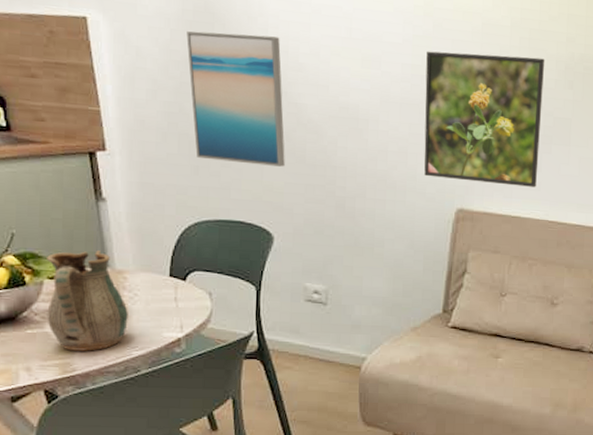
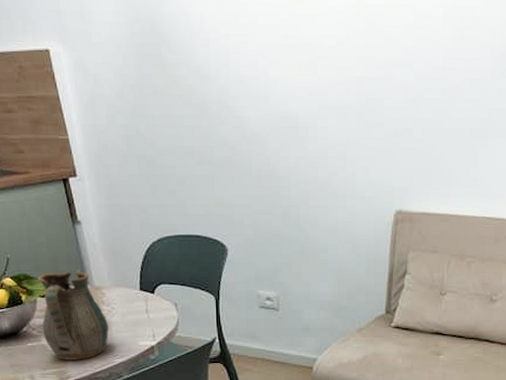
wall art: present [186,31,285,167] -> none [137,51,233,180]
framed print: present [424,51,545,187] -> none [360,47,480,184]

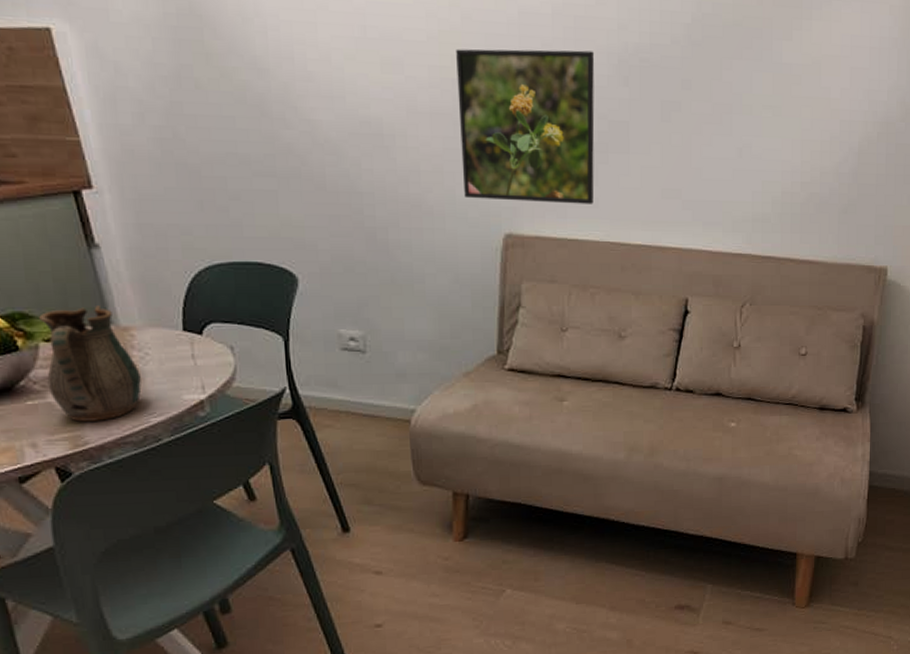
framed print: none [360,47,480,184] -> present [456,49,595,204]

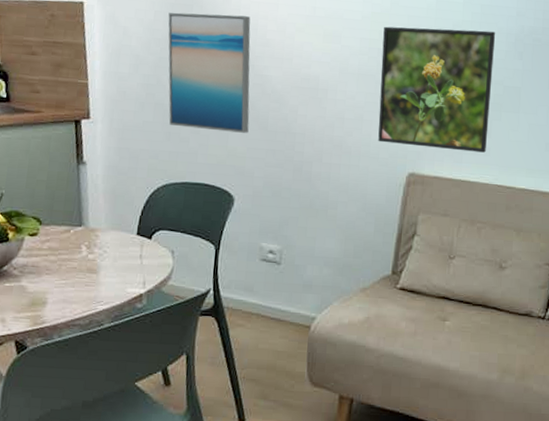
ceramic pitcher: present [39,306,142,422] -> none [24,210,97,305]
wall art: none [171,39,303,196] -> present [168,12,251,133]

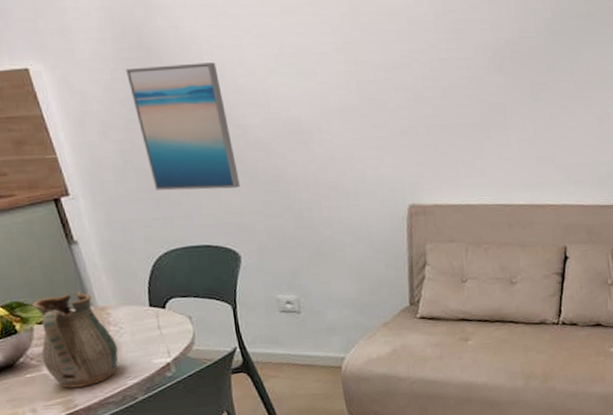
ceramic pitcher: none [24,210,97,305] -> present [32,291,119,389]
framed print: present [378,26,496,153] -> none [358,47,481,178]

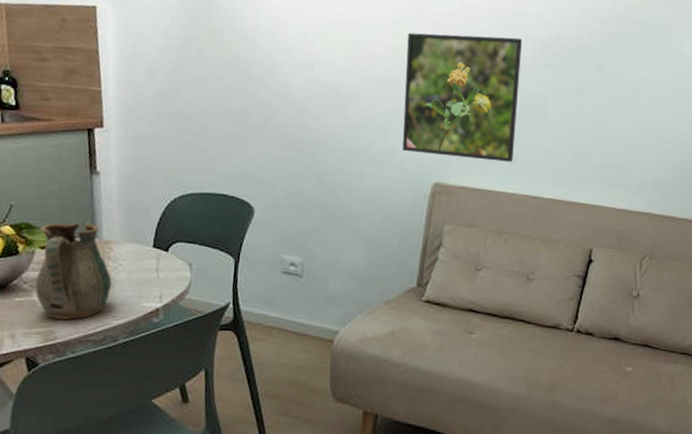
wall art: present [126,62,240,191] -> none [184,17,271,142]
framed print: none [358,47,481,178] -> present [402,32,523,162]

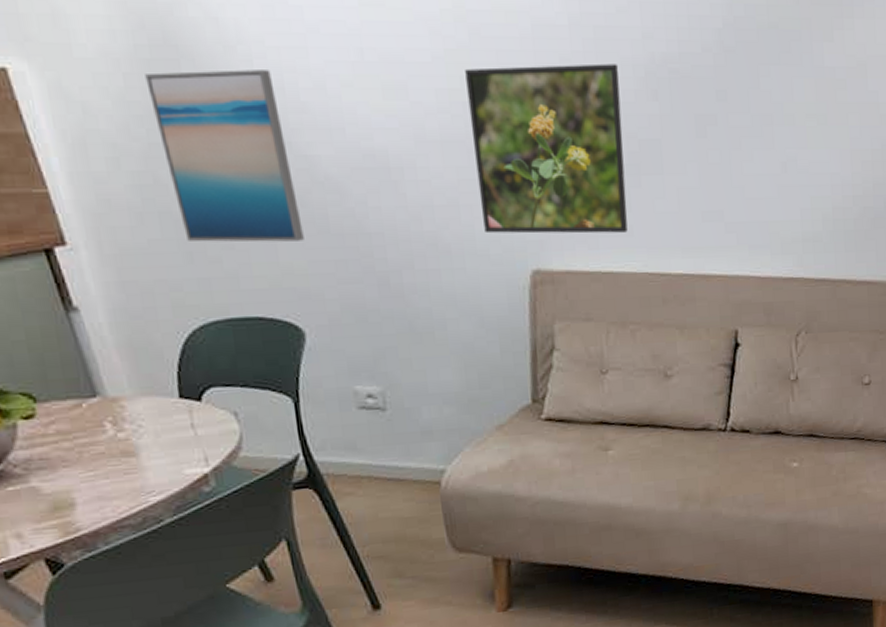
ceramic pitcher: present [35,222,112,320] -> none [15,376,137,507]
wall art: none [184,17,271,142] -> present [145,70,304,242]

